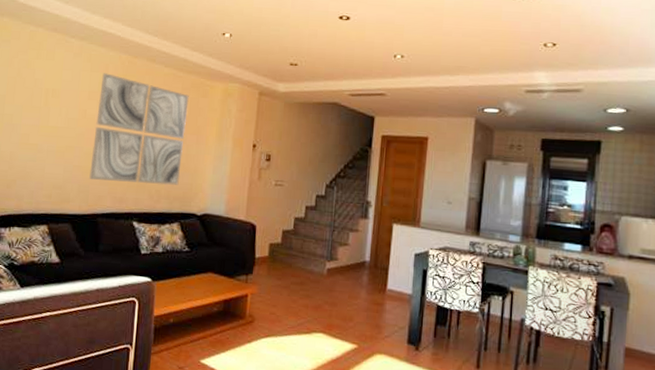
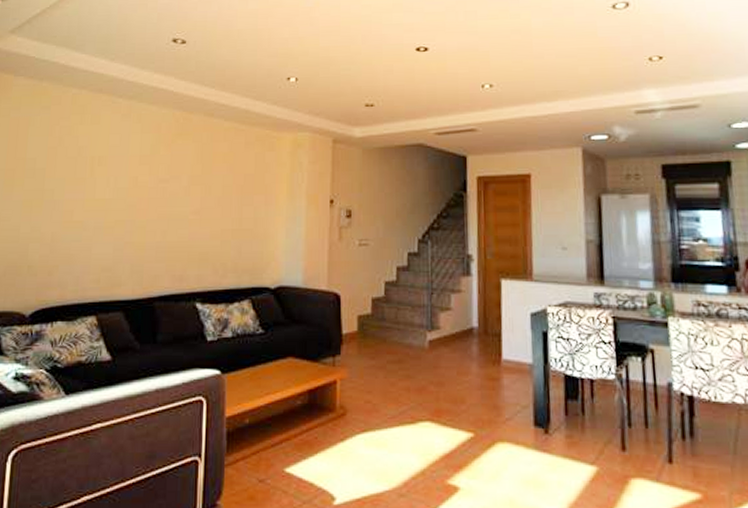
wall art: present [89,73,189,185] -> none [143,133,254,257]

